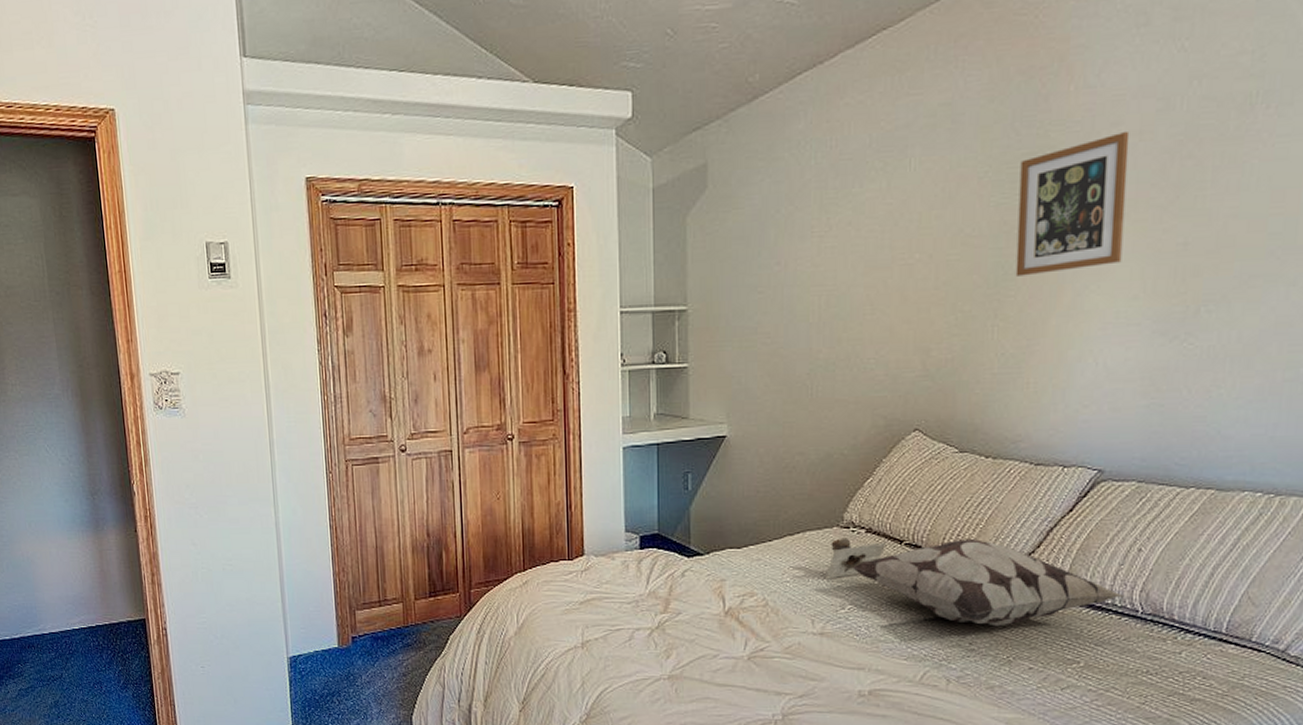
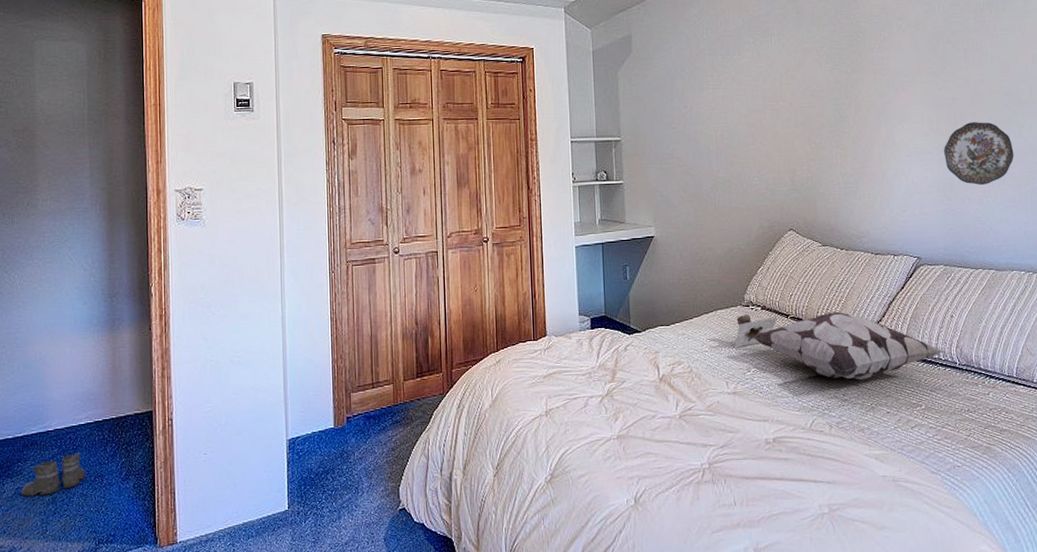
boots: none [24,658,86,701] -> present [21,452,87,499]
picture frame: present [1015,131,1130,276] -> none [843,23,915,119]
decorative plate: none [1159,278,1273,371] -> present [944,122,1014,186]

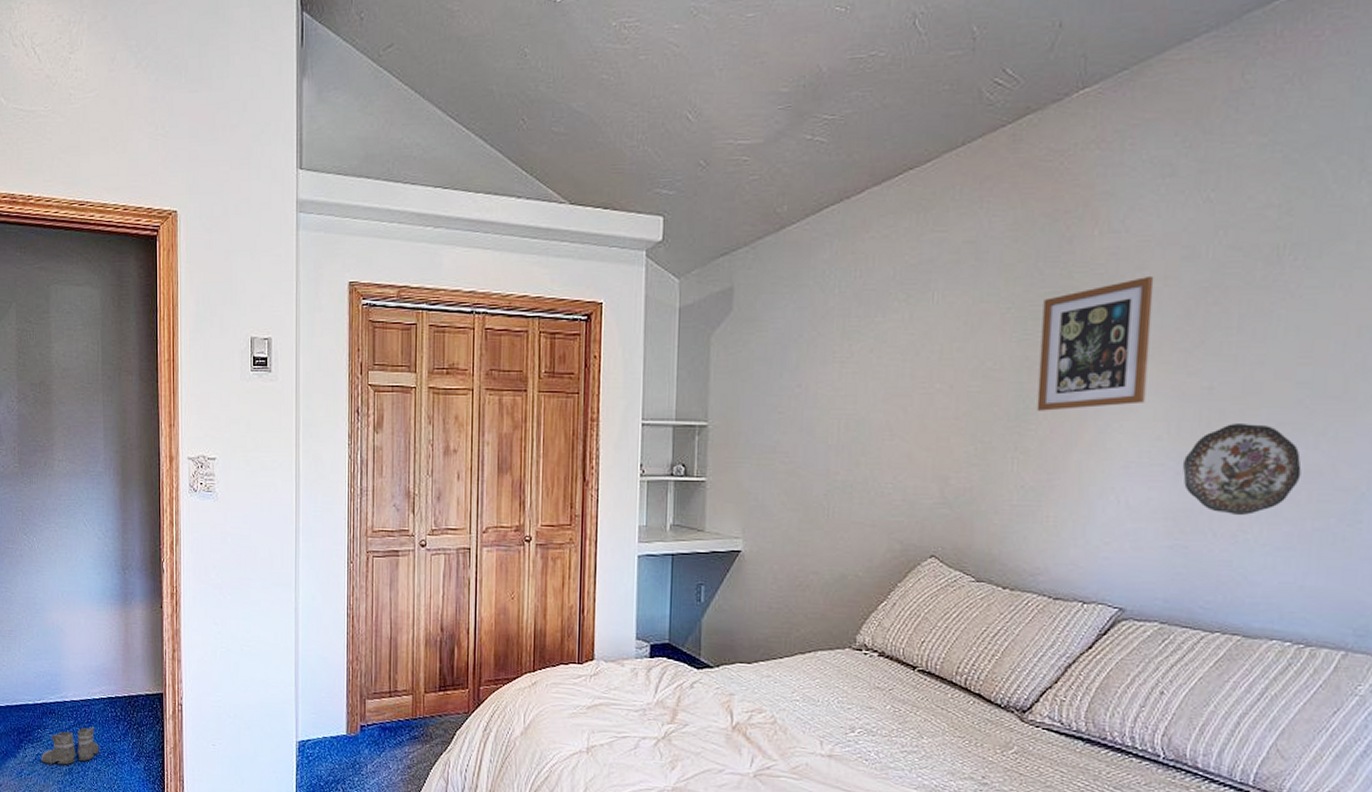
teddy bear: present [734,314,777,348] -> none [836,660,900,701]
decorative pillow: present [753,311,946,380] -> none [862,669,1146,762]
picture frame: none [843,23,915,119] -> present [1036,275,1154,411]

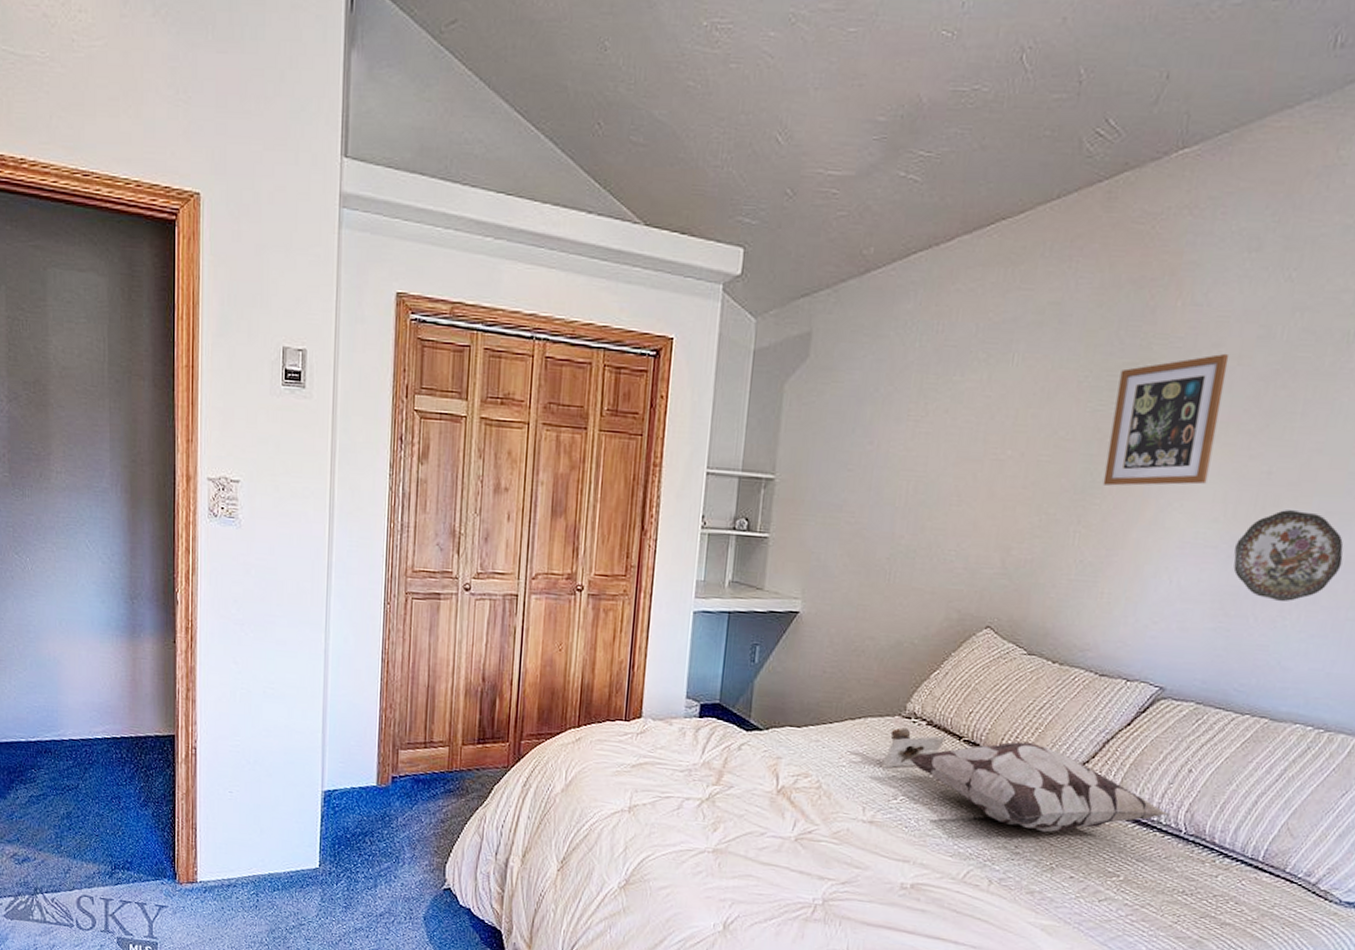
boots: present [41,727,101,766] -> none [35,768,103,809]
teddy bear: none [836,660,900,701] -> present [881,727,947,769]
decorative pillow: none [862,669,1146,762] -> present [908,741,1171,833]

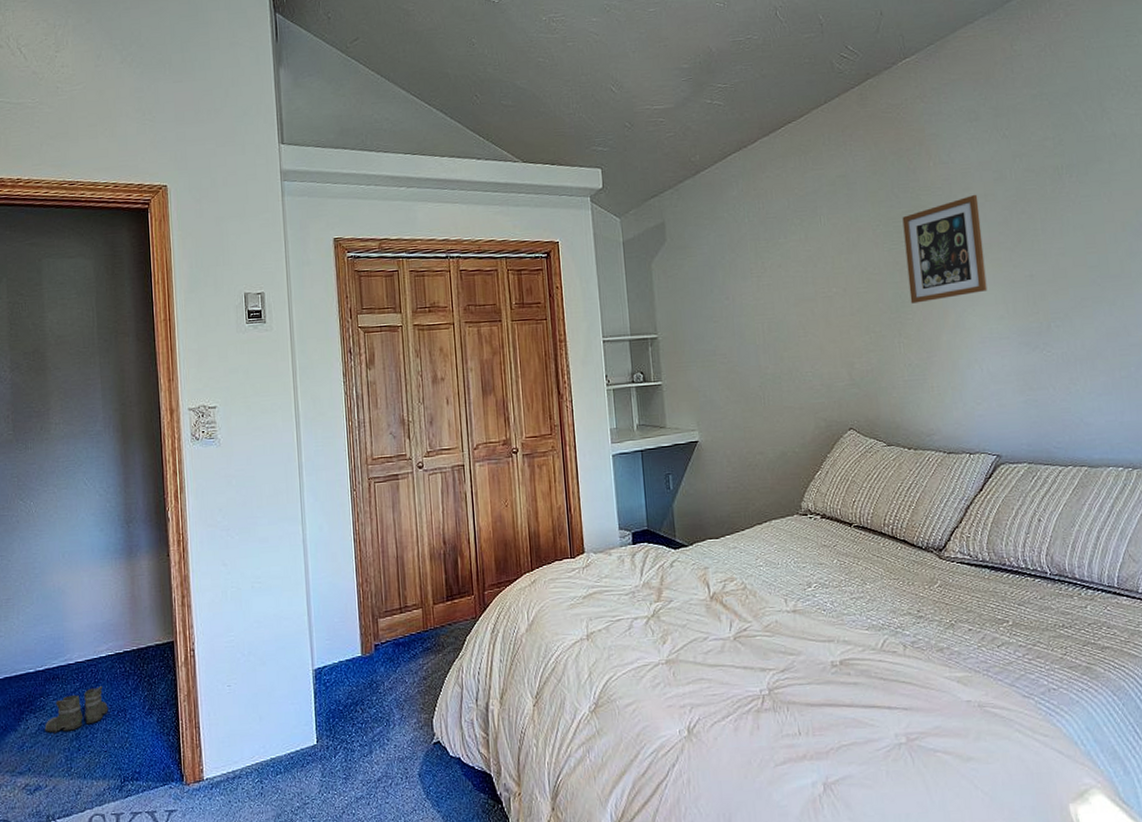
boots: none [35,768,103,809] -> present [44,686,110,735]
teddy bear: present [881,727,947,769] -> none [792,524,839,562]
decorative pillow: present [908,741,1171,833] -> none [812,518,1034,595]
decorative plate: present [1233,510,1344,602] -> none [1022,300,1105,372]

